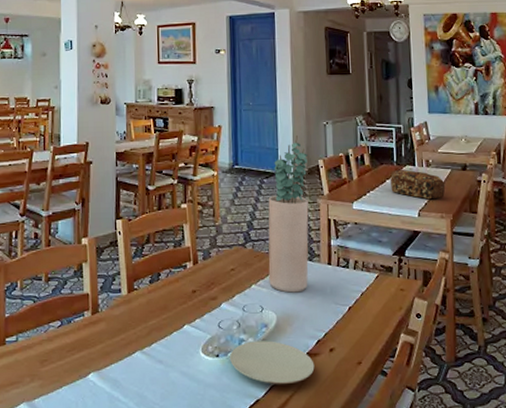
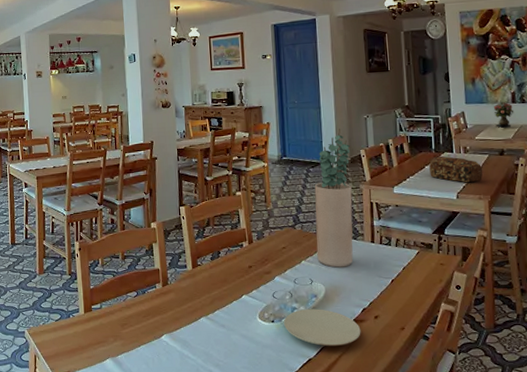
bouquet: none [456,112,477,142] -> present [493,101,514,129]

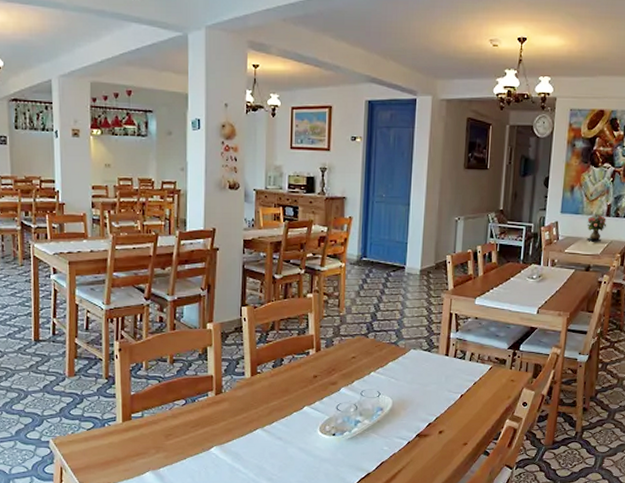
plate: present [284,309,361,347] -> none [345,422,424,461]
vase: present [314,129,354,268] -> none [388,230,436,380]
bread loaf: present [429,156,483,183] -> none [514,267,567,298]

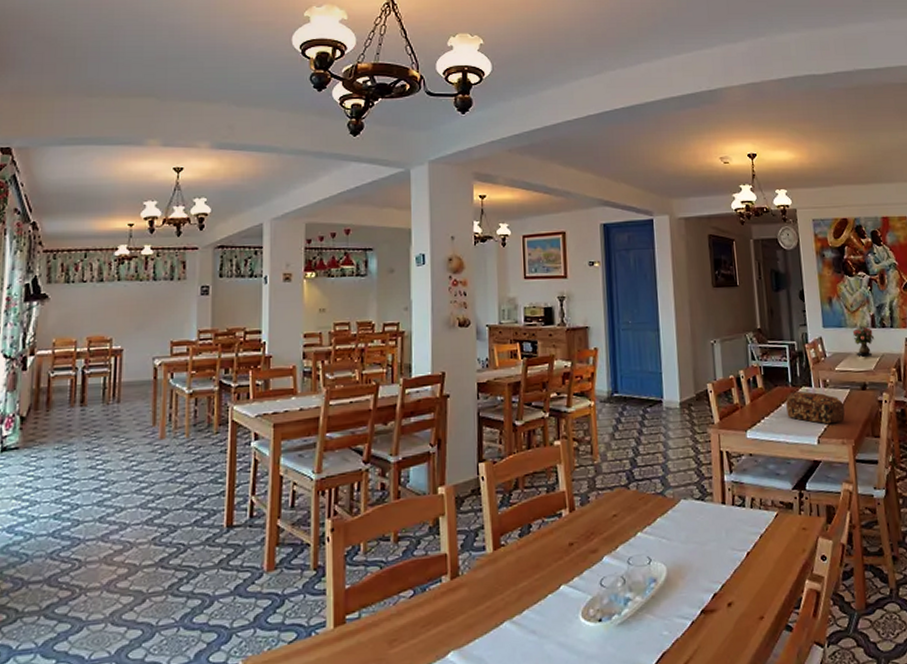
bread loaf: none [514,267,567,298] -> present [786,391,845,424]

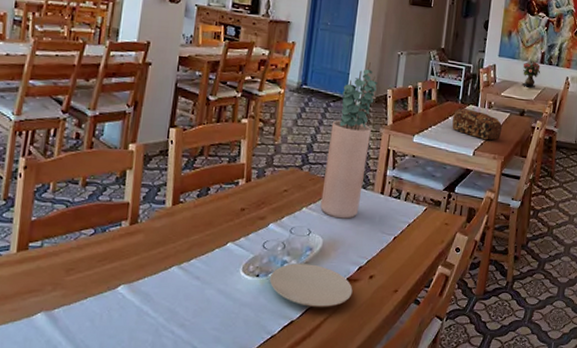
plate: none [614,598,712,651] -> present [270,263,353,308]
vase: none [652,357,701,540] -> present [320,62,377,219]

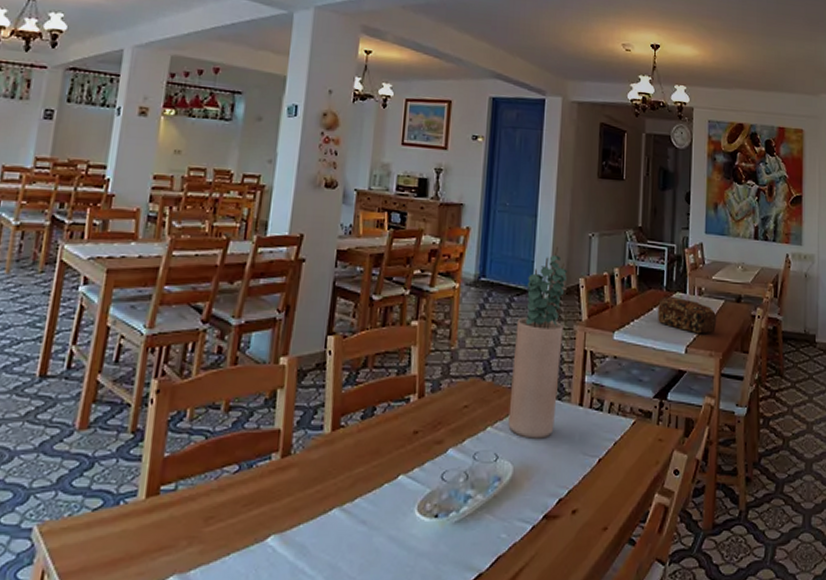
plate: present [270,263,353,308] -> none [451,498,553,555]
bouquet: present [522,59,541,89] -> none [734,235,756,270]

